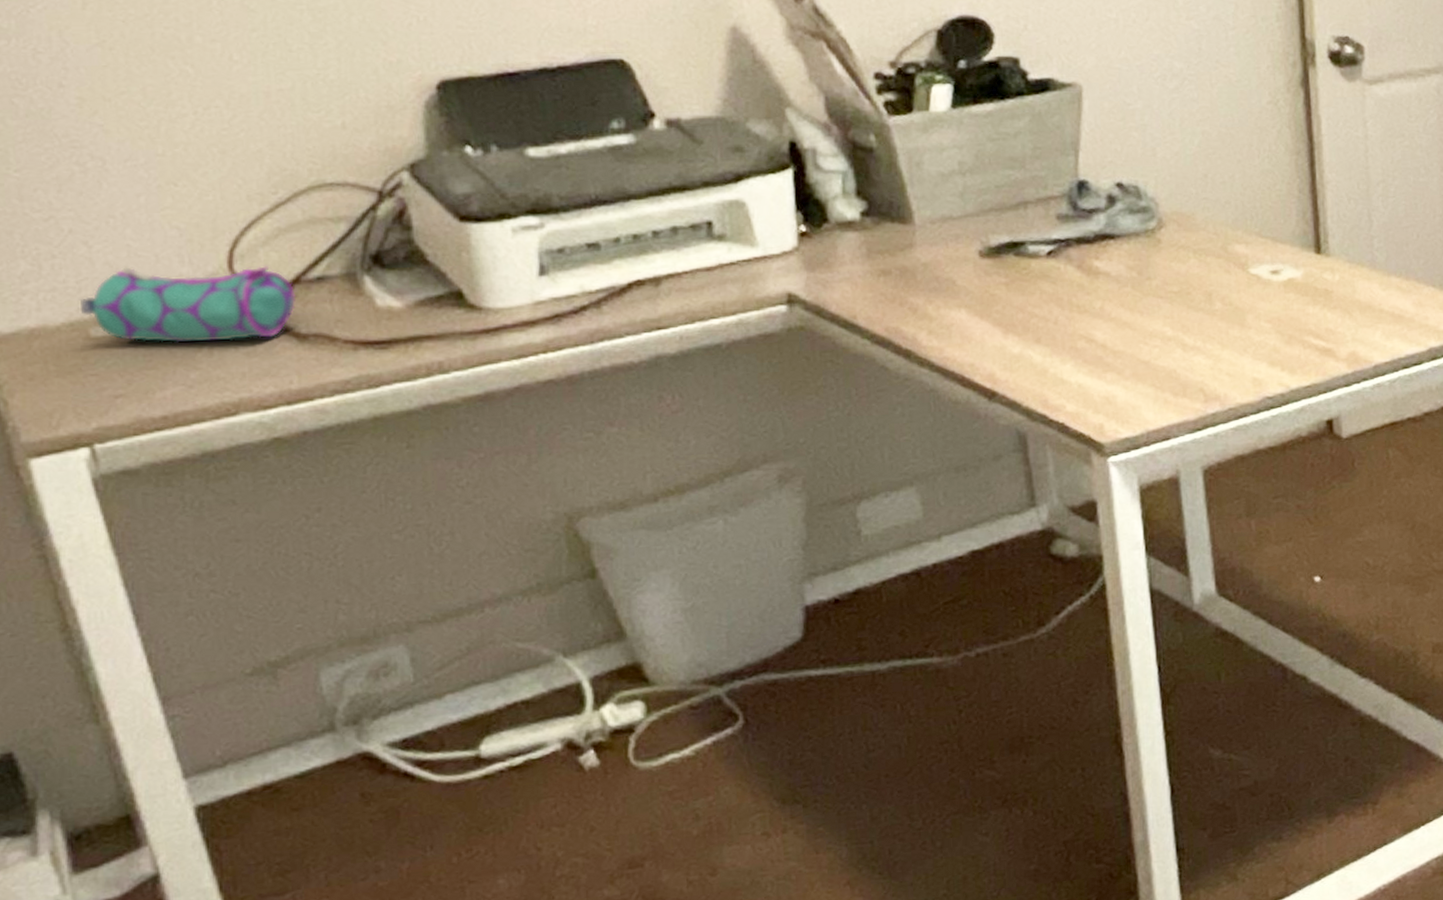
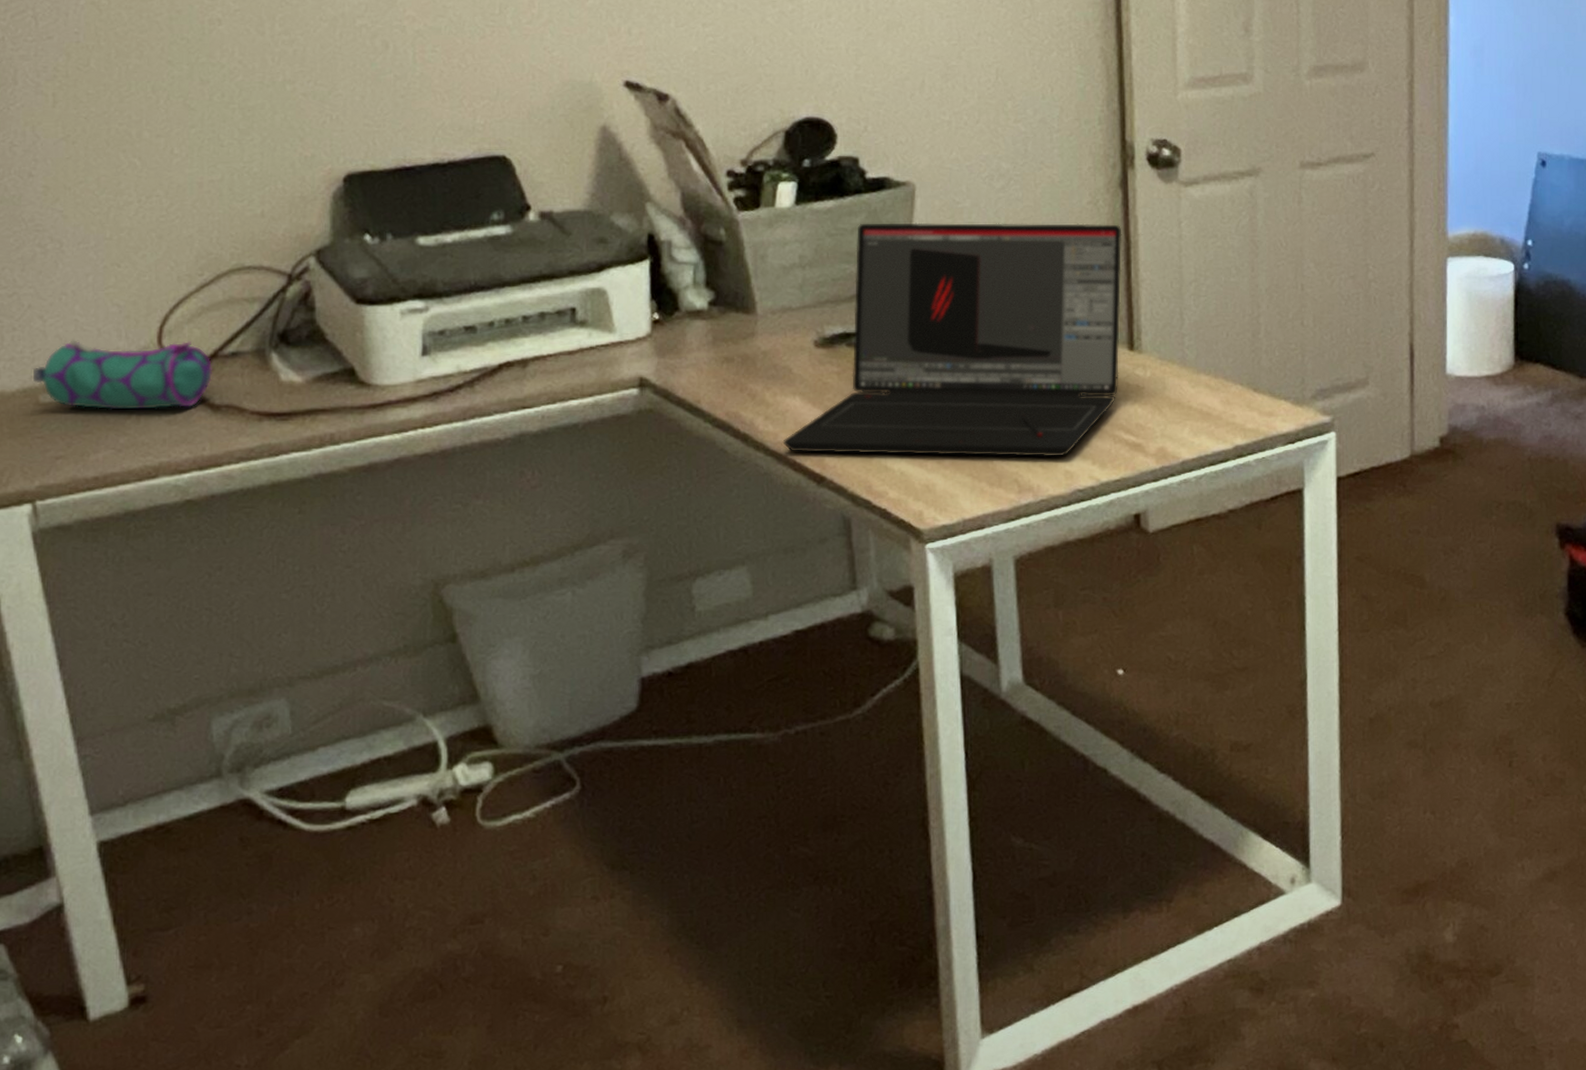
laptop: none [949,124,1306,368] -> present [782,222,1122,457]

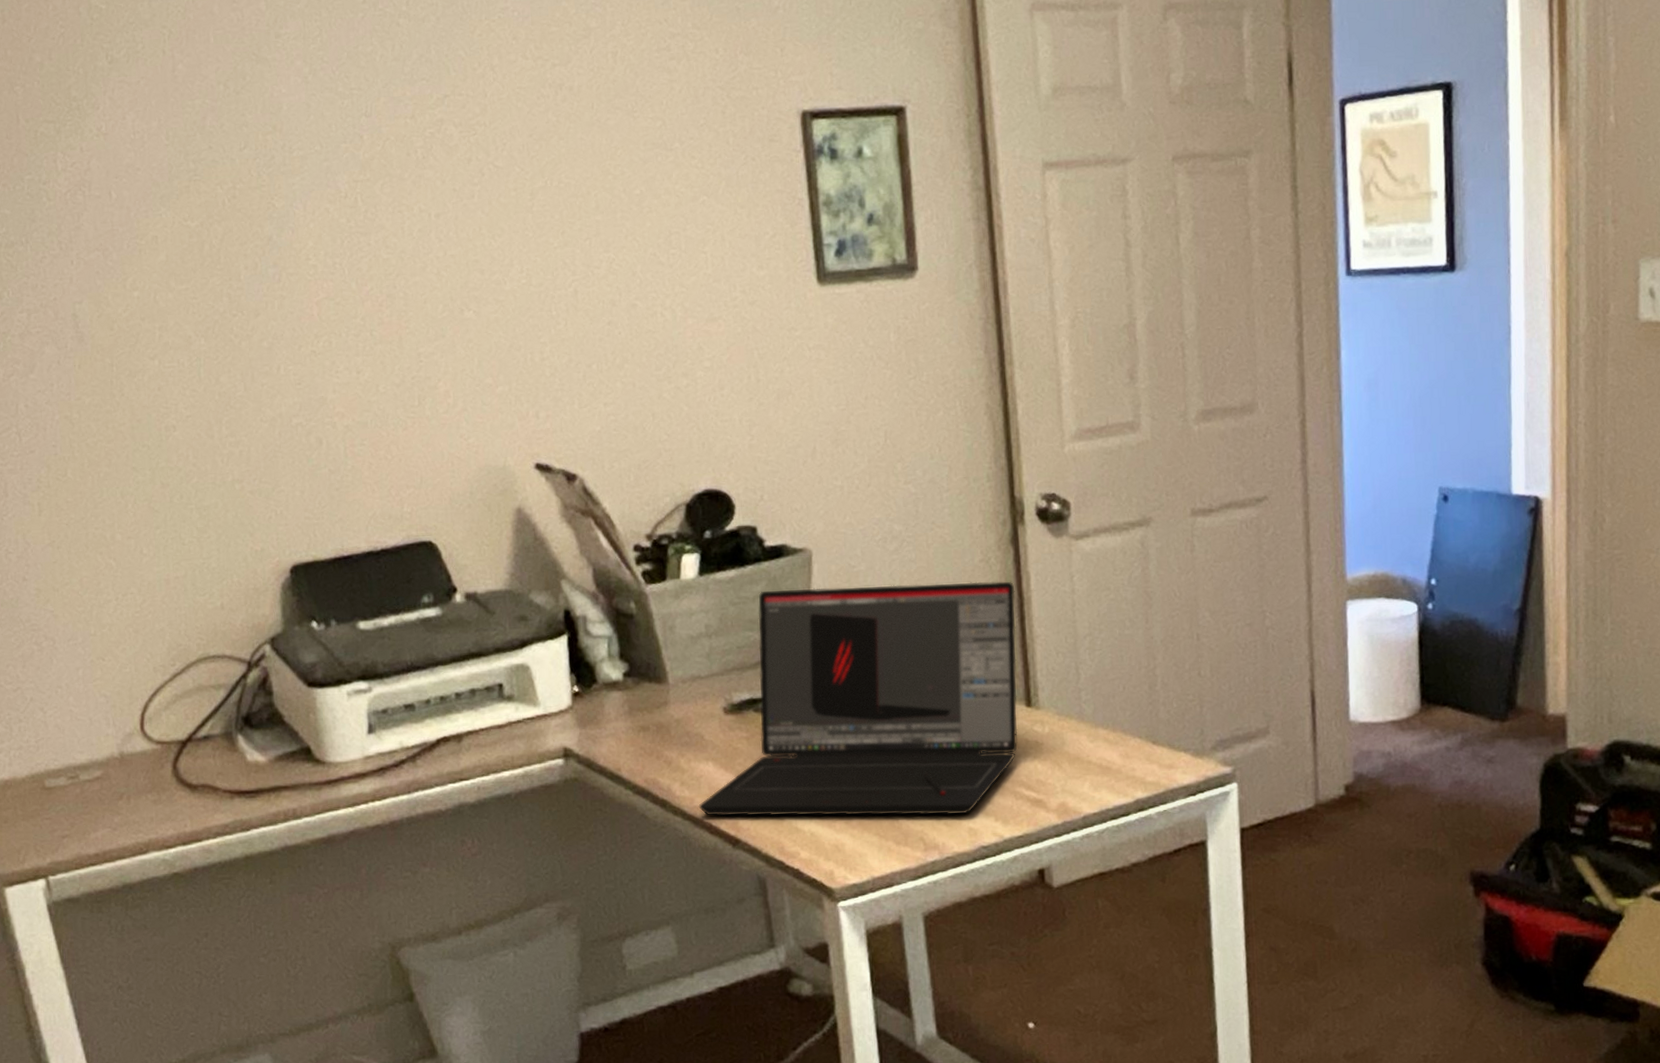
pencil case: present [32,340,213,410] -> none [37,726,189,792]

